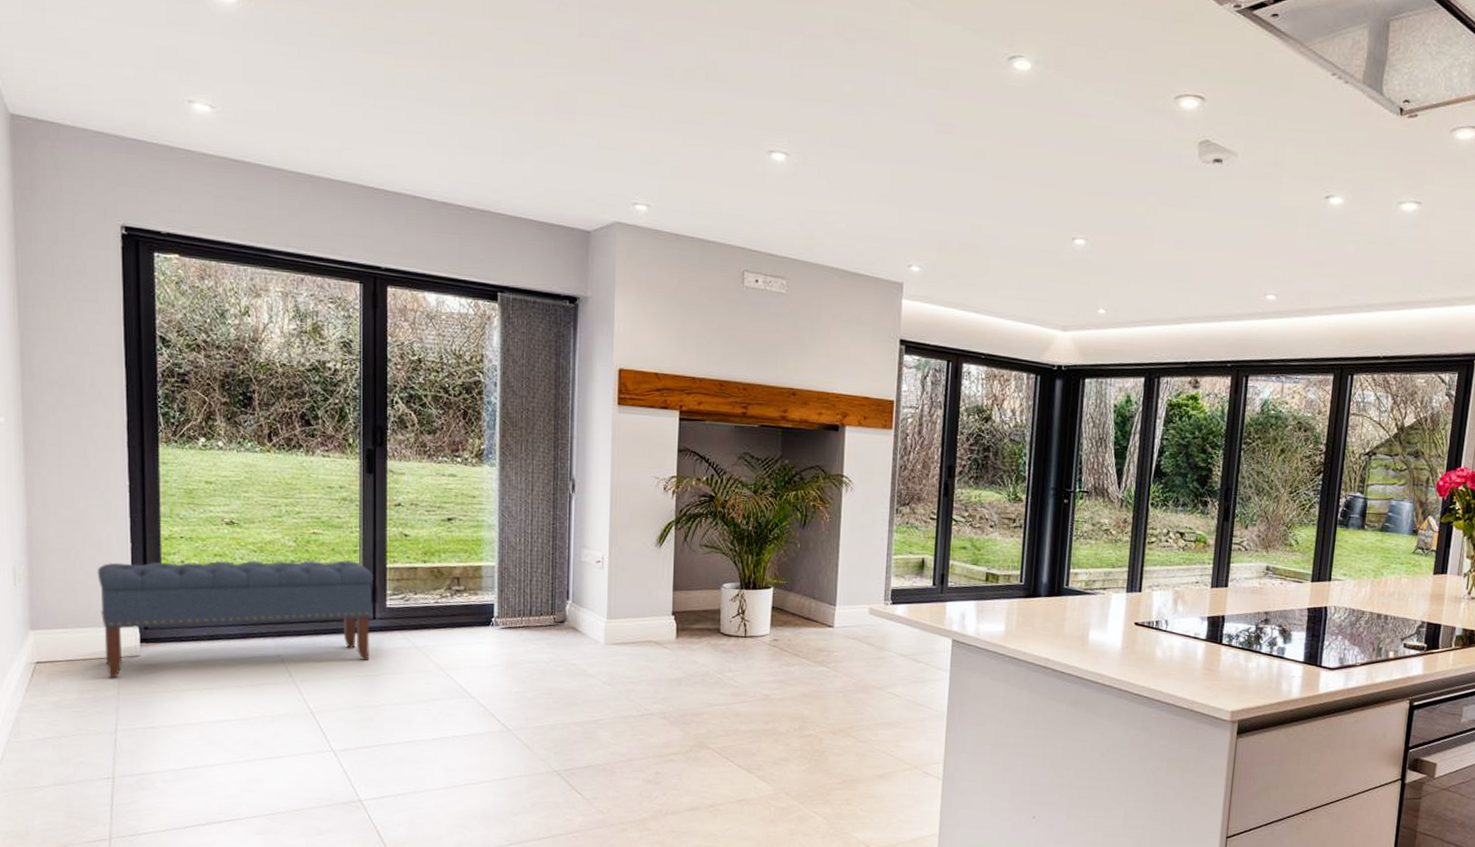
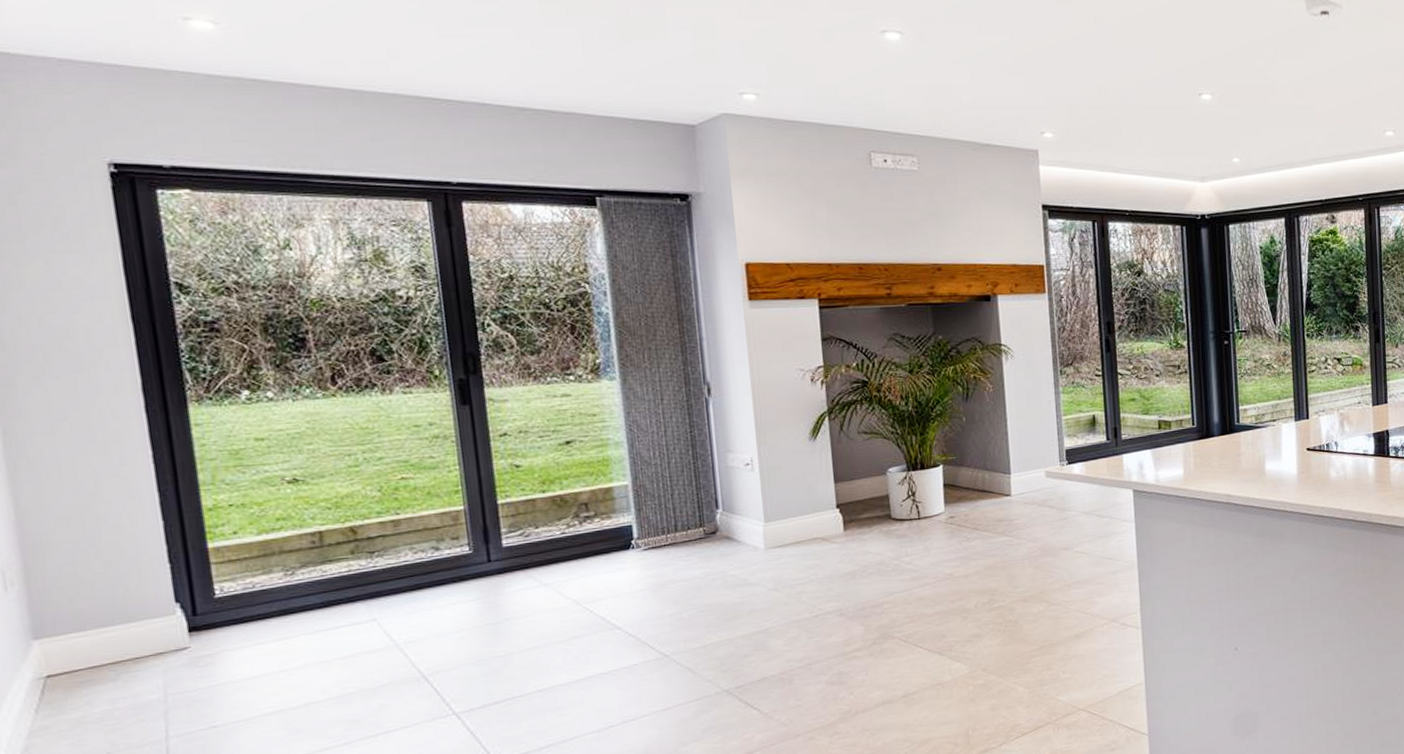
bench: present [97,559,373,678] -> none [119,501,489,679]

